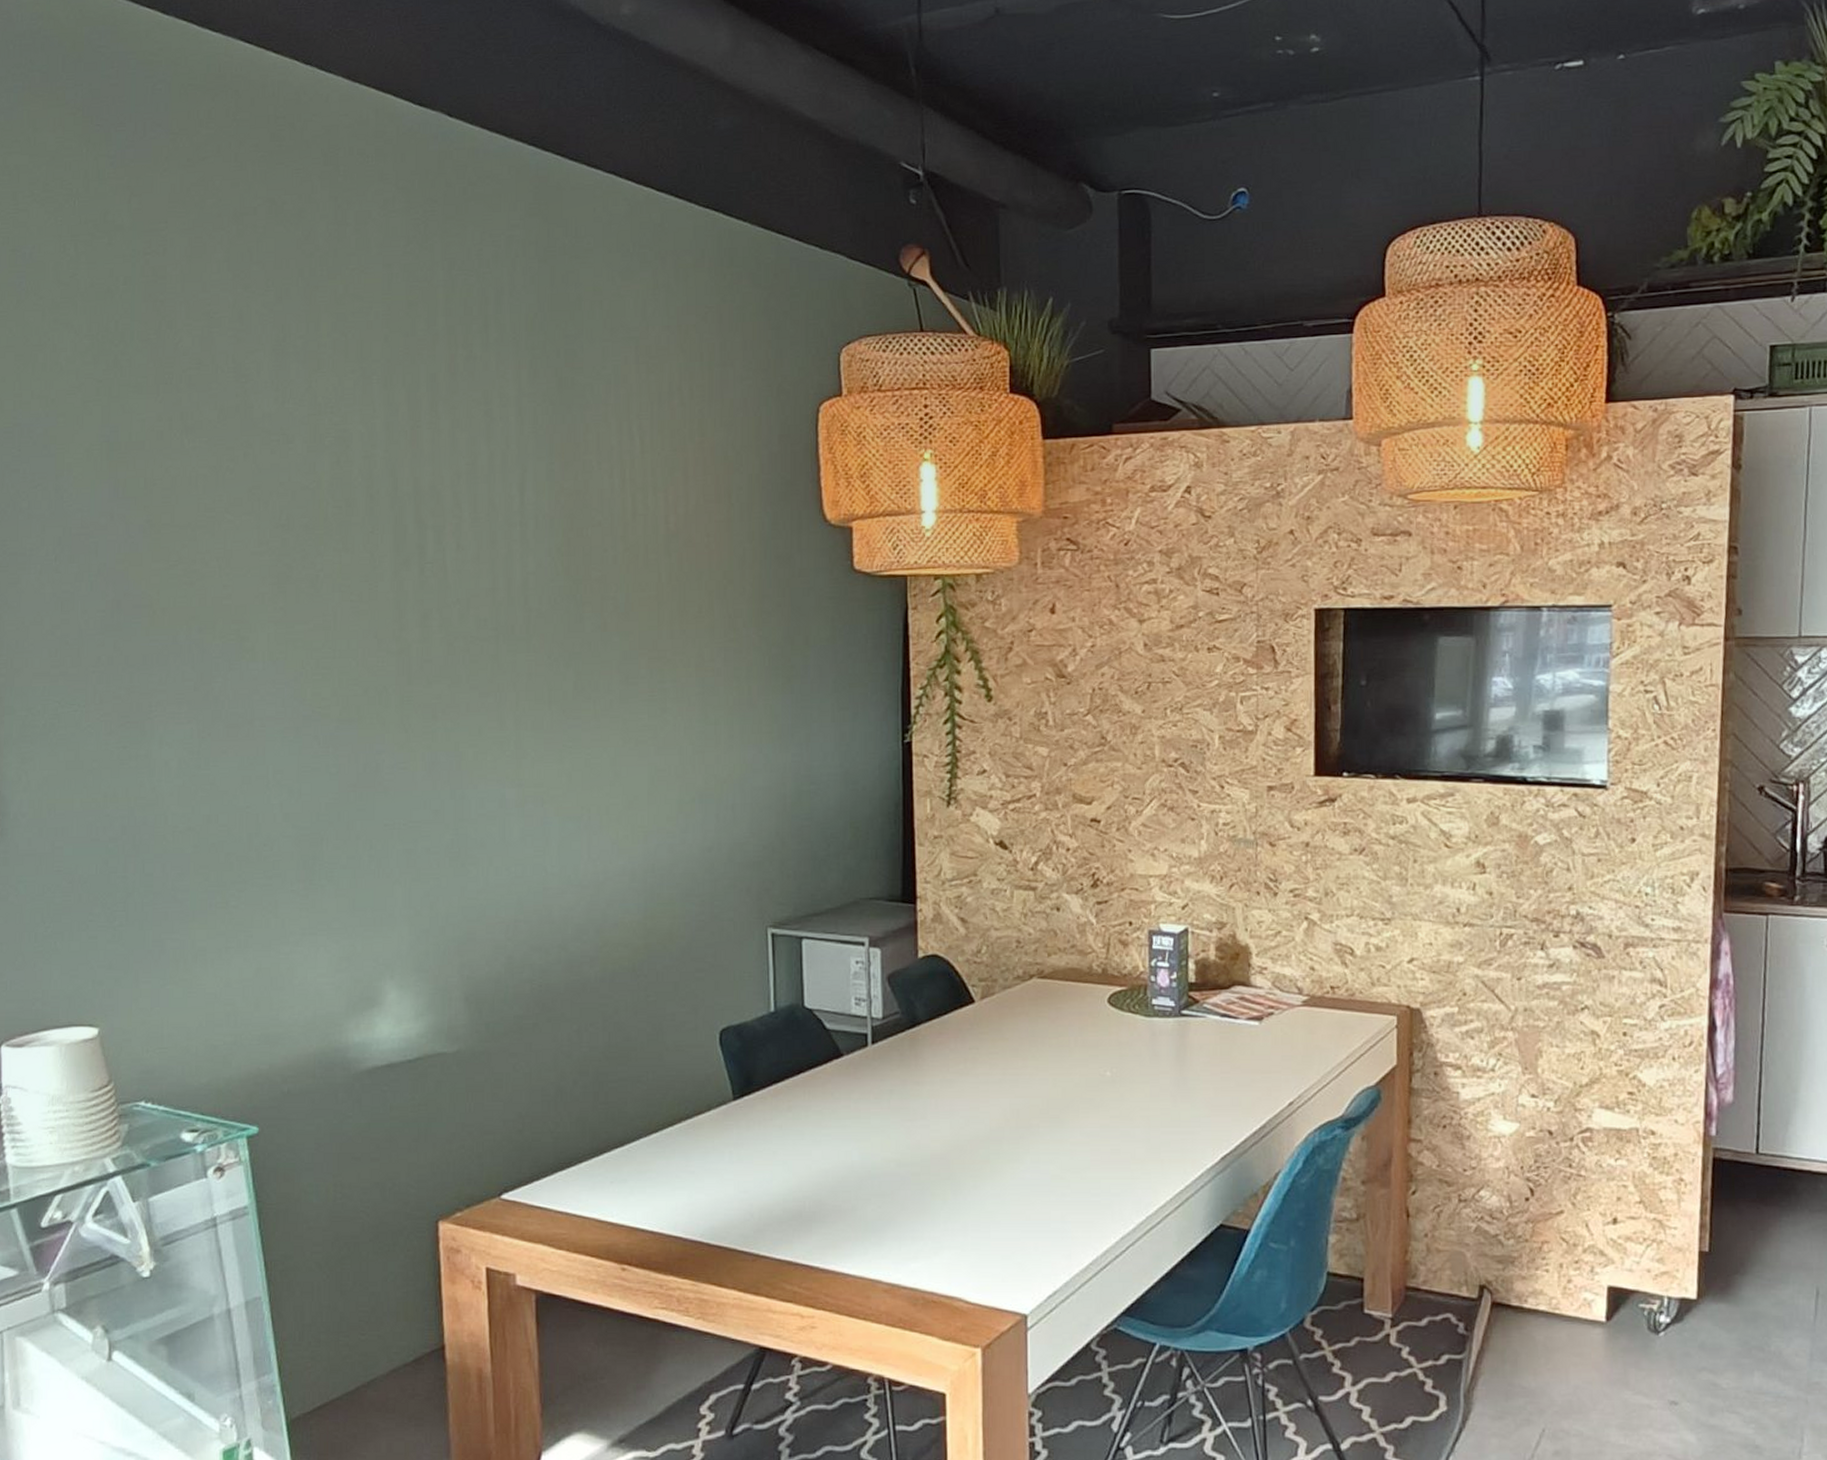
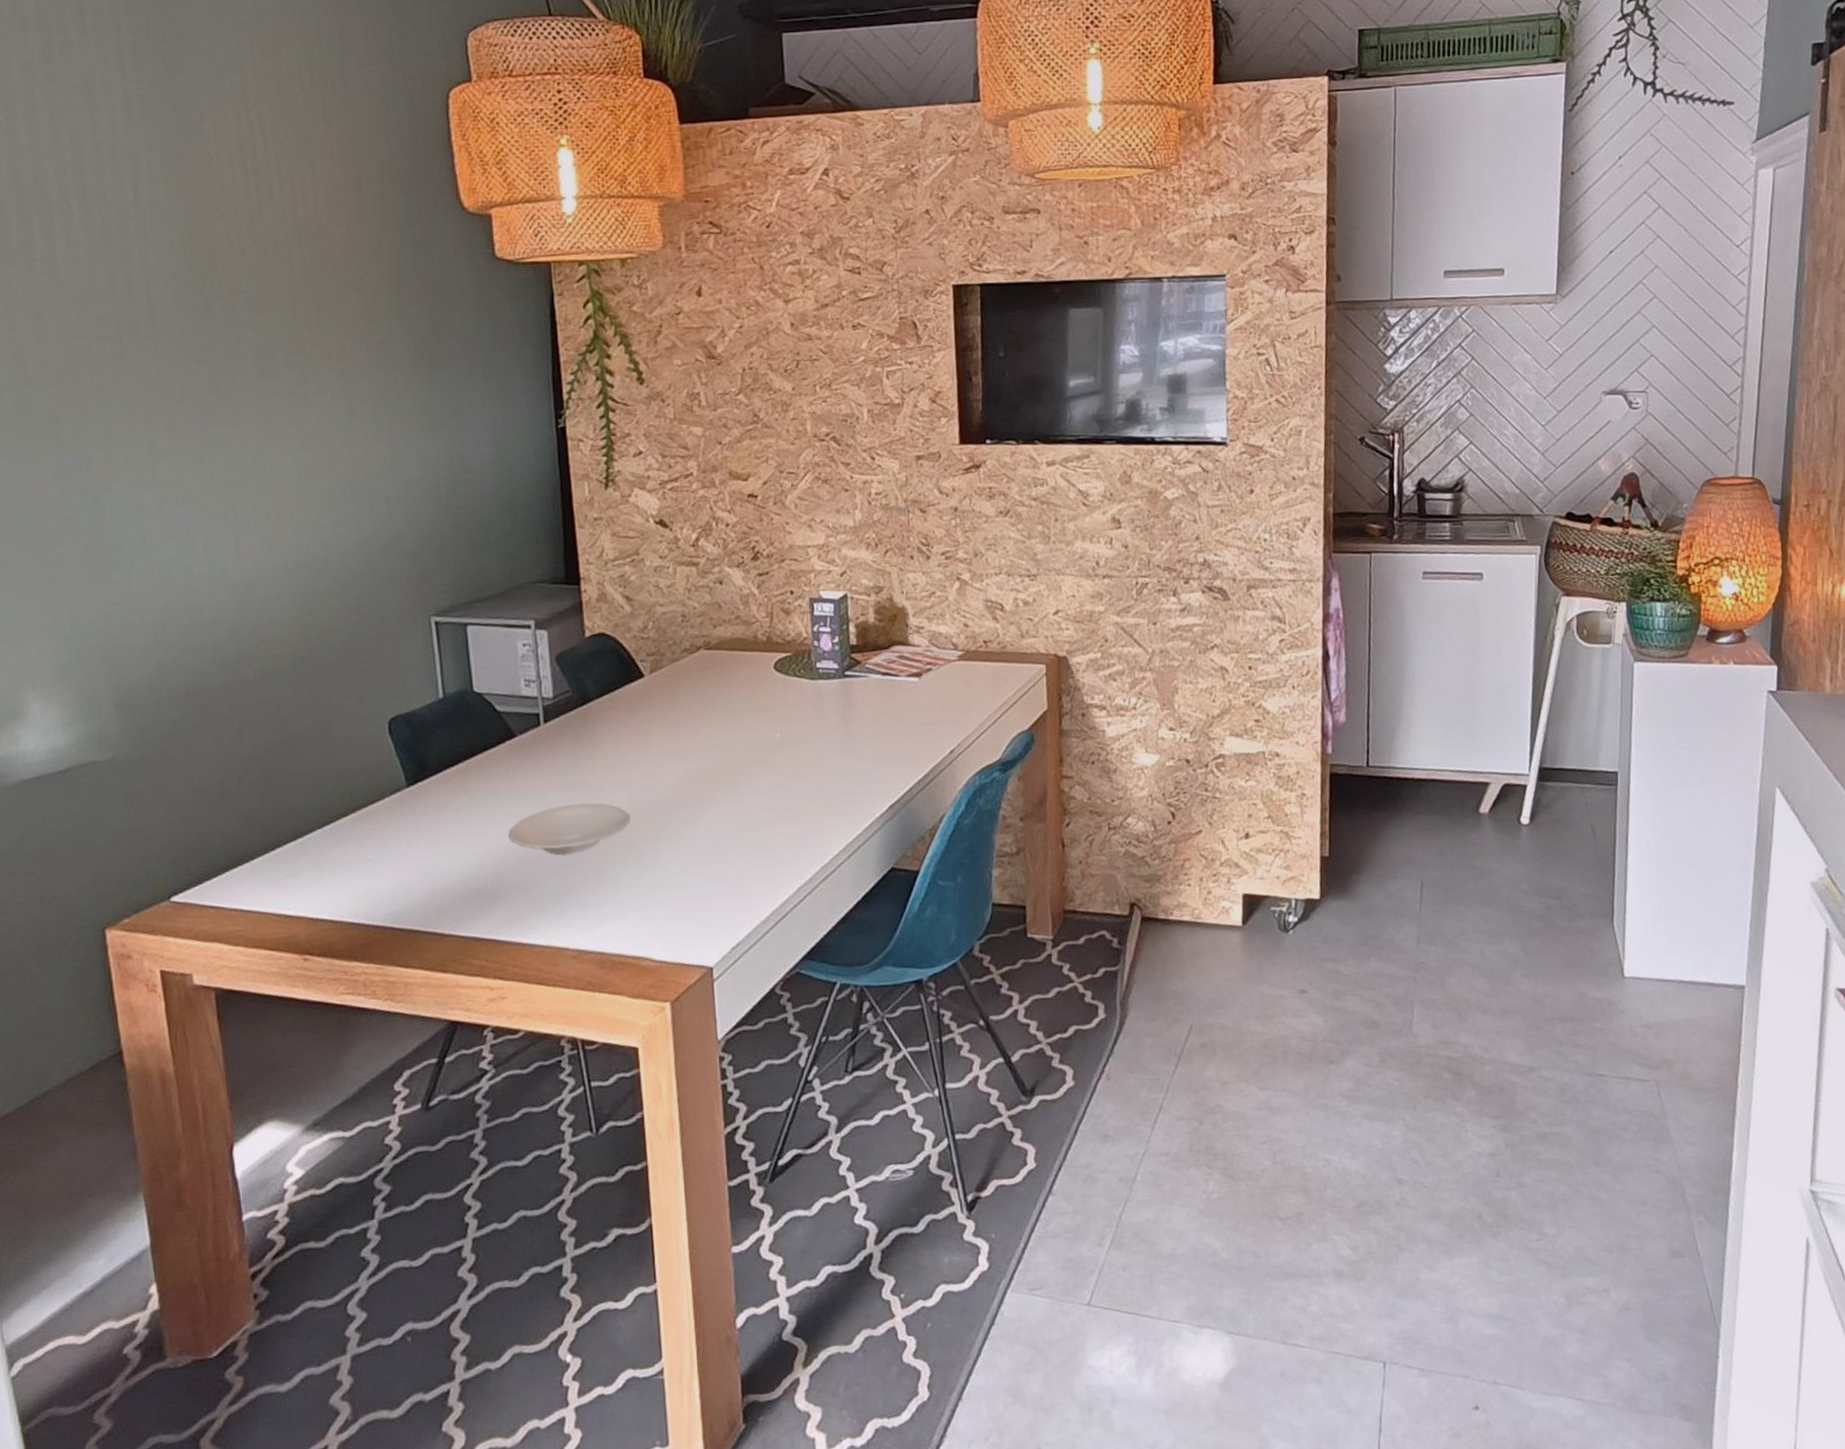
saucer: none [828,1130,952,1182] -> present [507,803,631,855]

